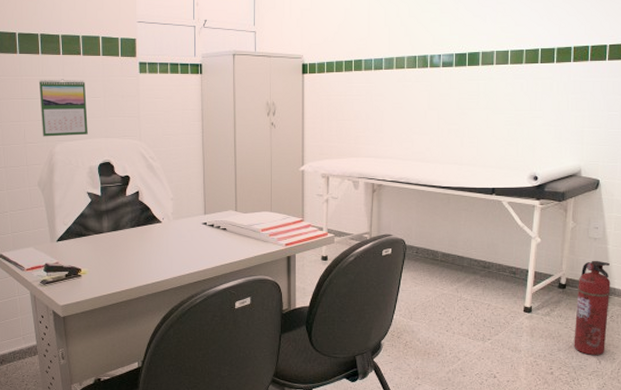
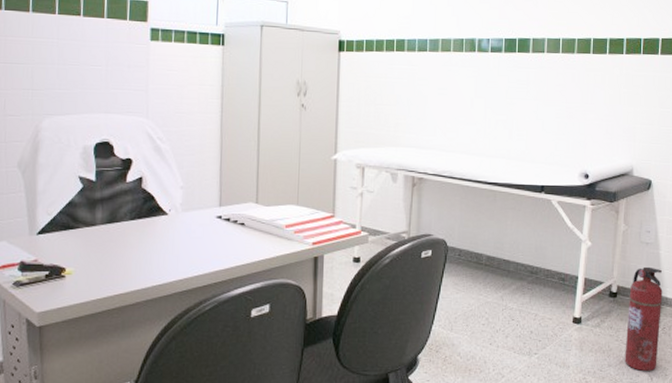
calendar: present [38,79,88,137] -> none [26,42,85,110]

